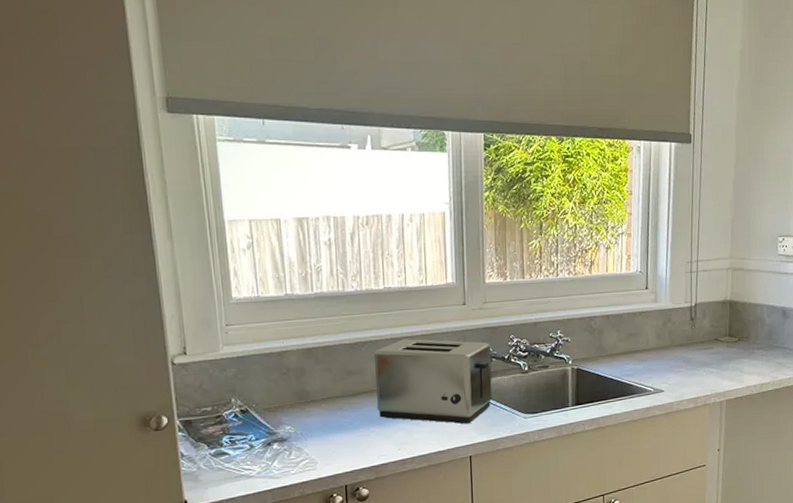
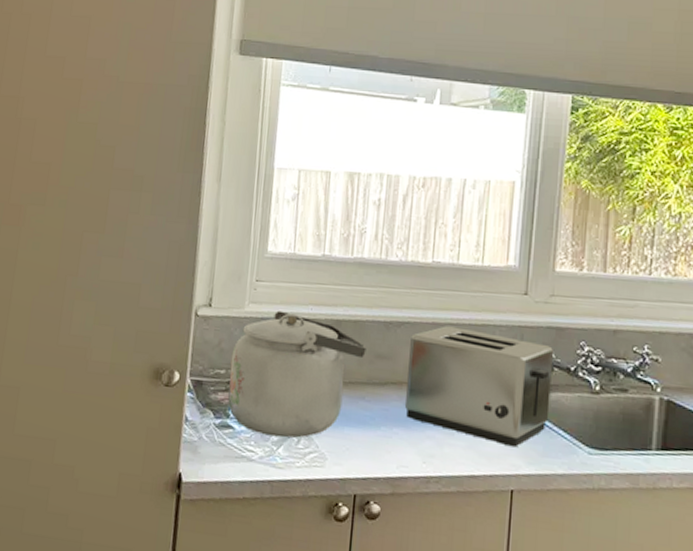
kettle: none [214,348,338,455] -> present [227,310,367,438]

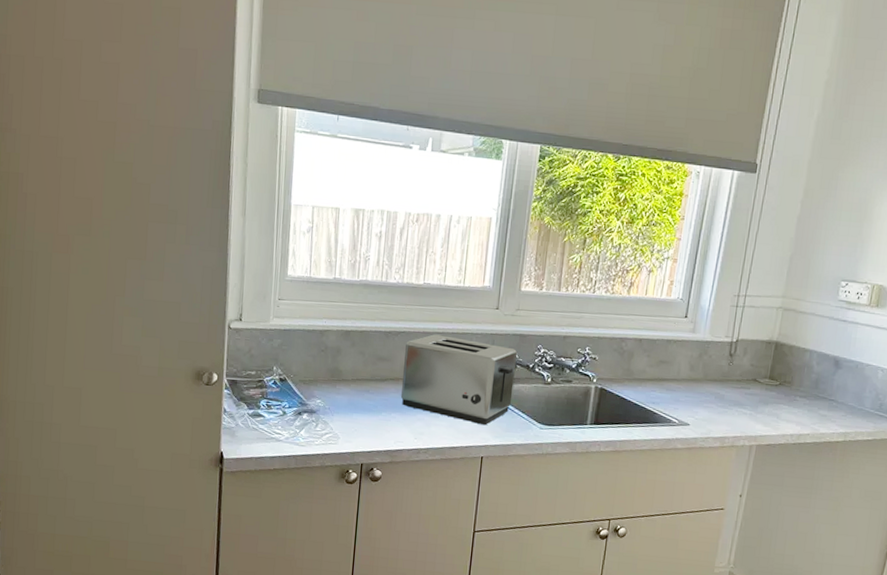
kettle: present [227,310,367,438] -> none [258,323,371,423]

